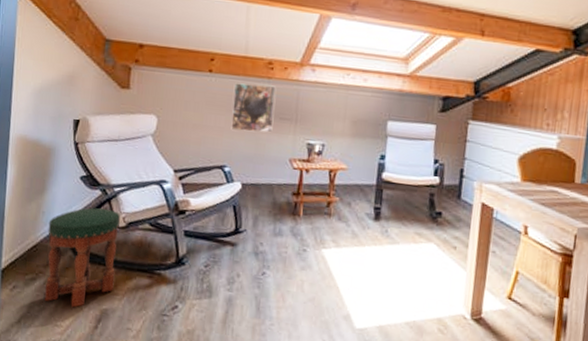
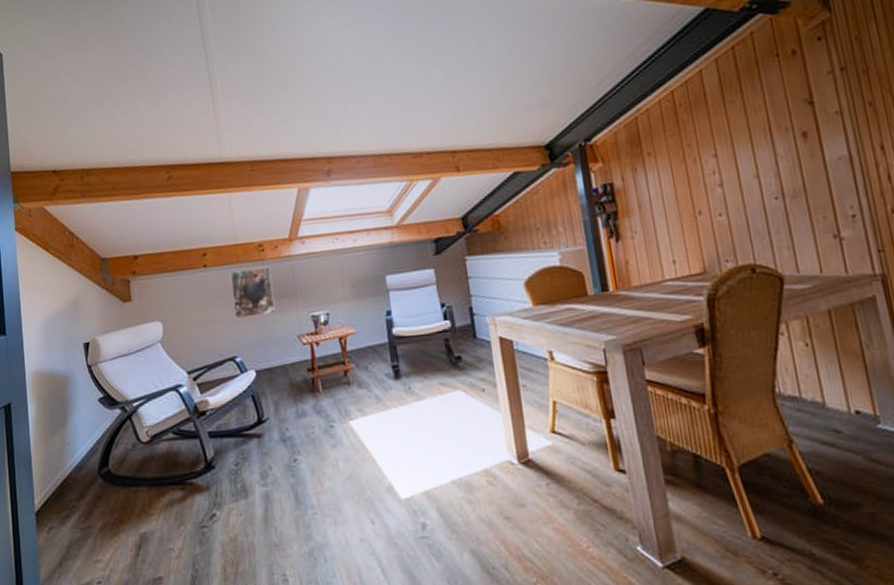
stool: present [45,207,121,308] -> none [74,426,149,538]

